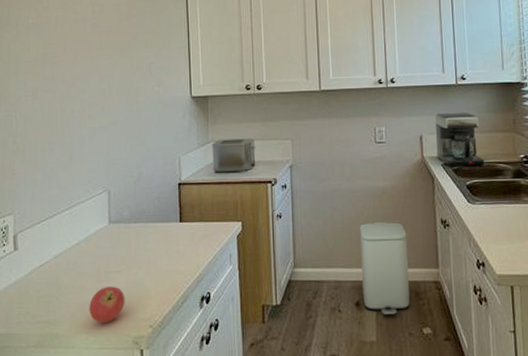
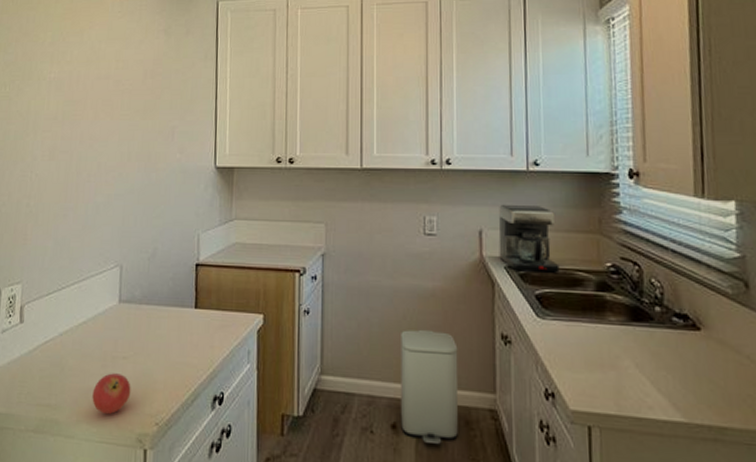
toaster: present [212,138,257,173] -> none [234,218,285,257]

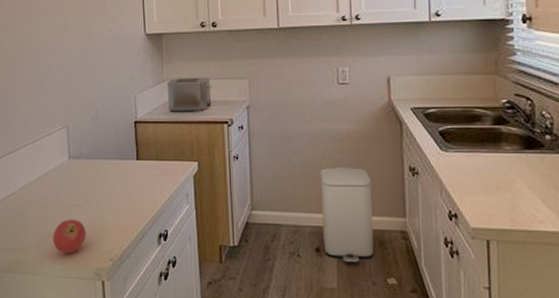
toaster: none [234,218,285,257] -> present [167,77,212,112]
coffee maker: present [498,204,560,273] -> none [405,52,460,112]

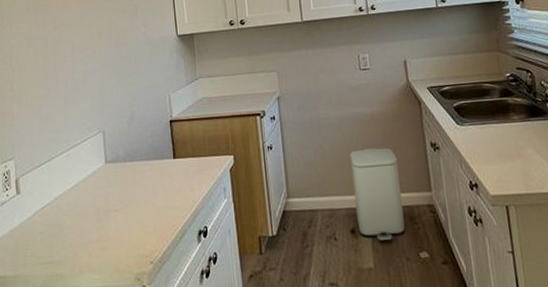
fruit: present [53,219,86,253] -> none [91,224,125,261]
toaster: present [167,77,212,112] -> none [200,72,244,109]

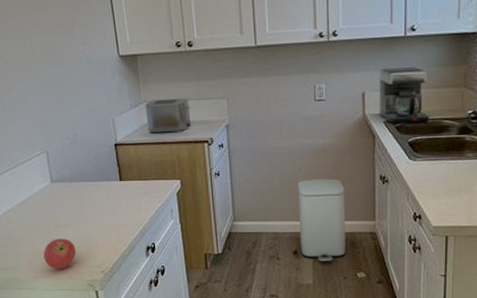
fruit: none [91,224,125,261] -> present [43,238,77,269]
toaster: none [200,72,244,109] -> present [145,98,191,134]
coffee maker: none [417,34,471,90] -> present [379,67,429,124]

